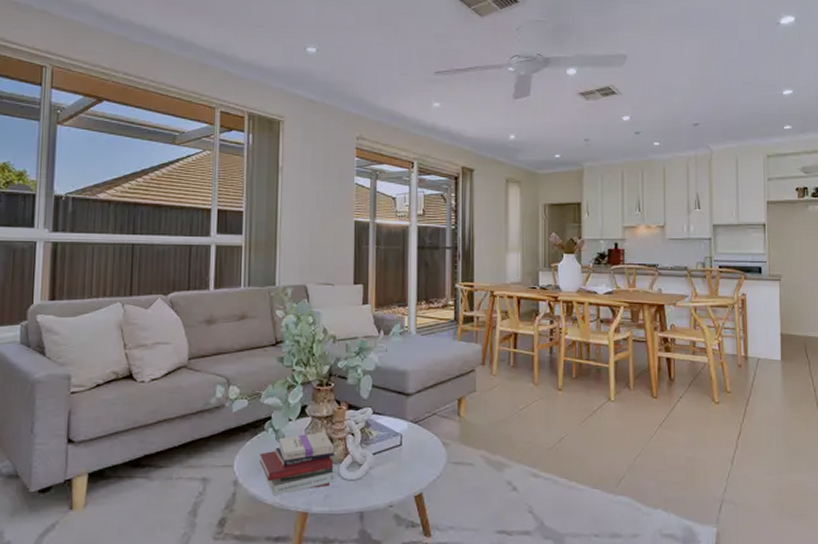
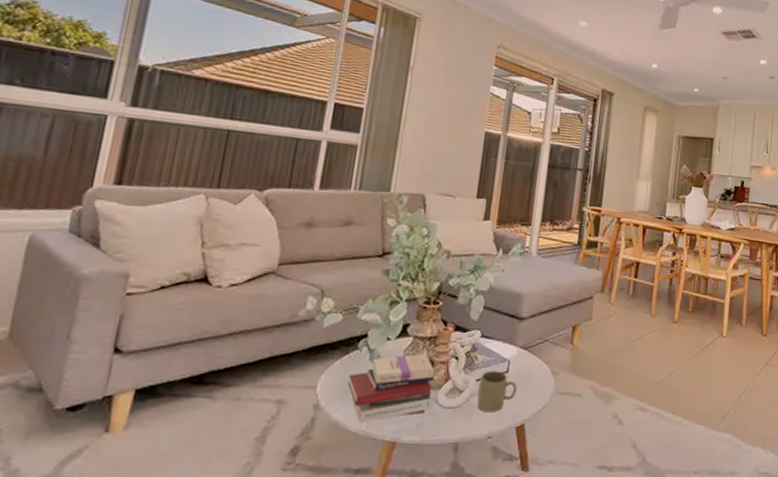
mug: none [375,445,411,483] -> present [477,371,517,413]

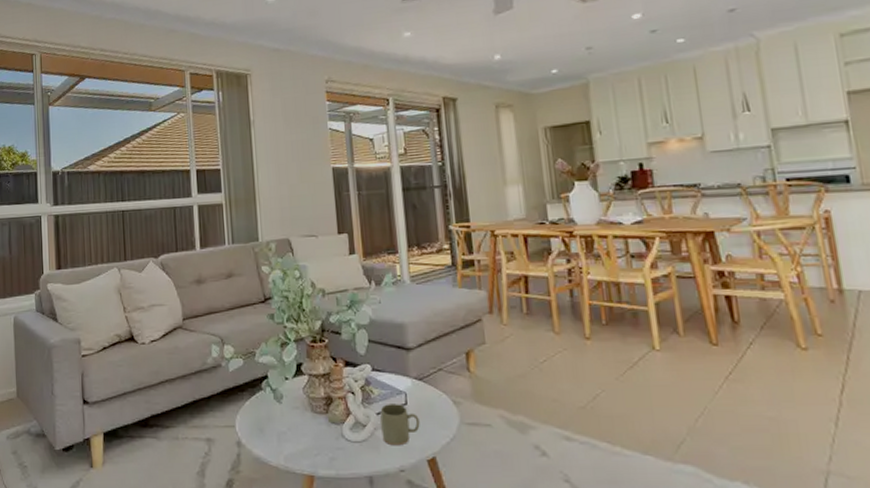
books: present [347,353,435,423] -> none [260,390,340,458]

